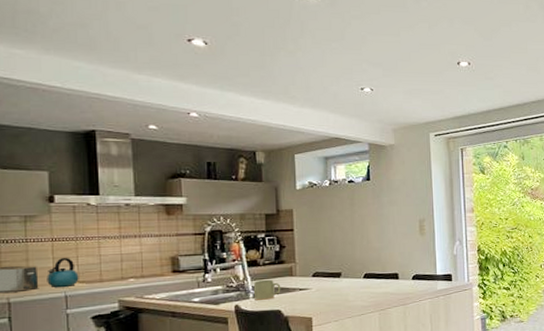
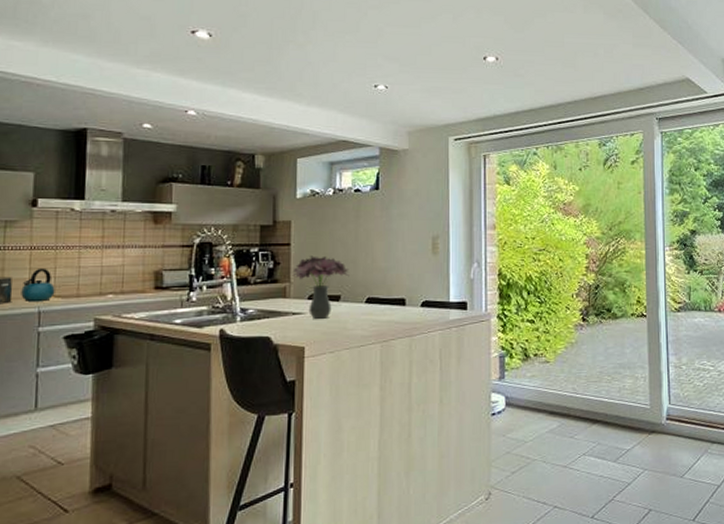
mug: present [253,280,281,300] -> none [241,302,272,324]
flower arrangement: none [297,239,348,294] -> present [292,255,349,320]

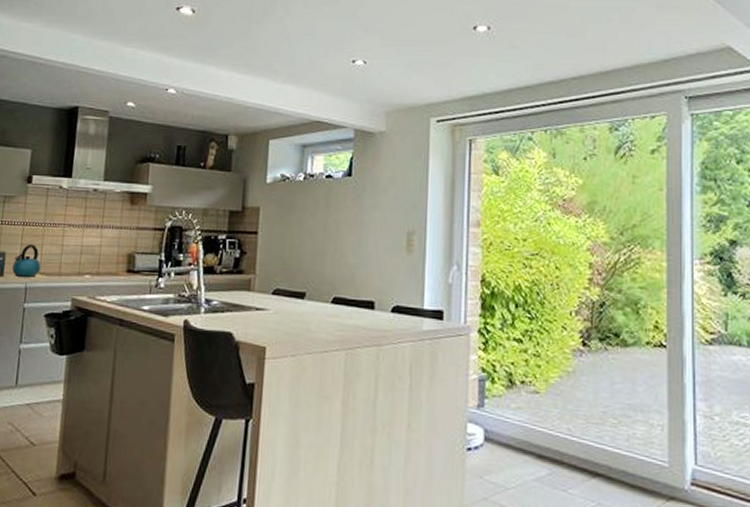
flower arrangement: present [292,255,349,320] -> none [258,246,316,318]

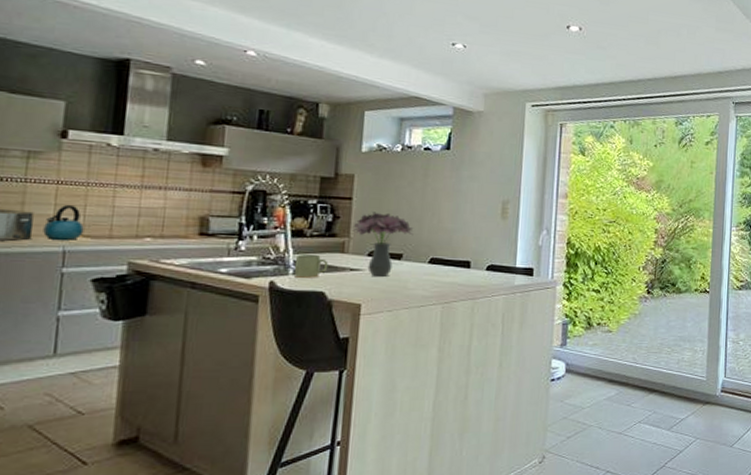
mug: none [205,292,236,318] -> present [293,254,329,278]
flower arrangement: none [258,246,316,318] -> present [352,212,413,278]

